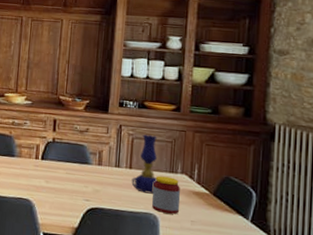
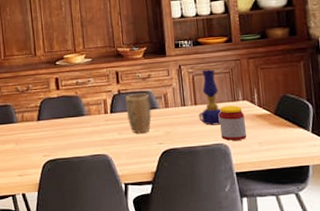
plant pot: none [57,144,85,187] -> present [125,93,152,134]

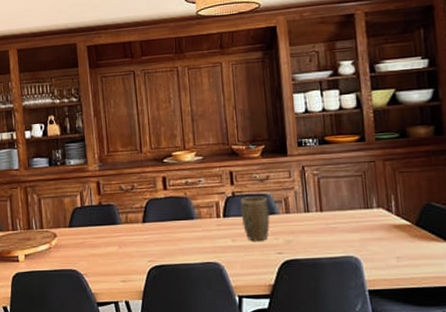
oil lamp: present [198,69,222,126] -> none [324,171,352,235]
jar: present [219,105,246,141] -> none [349,213,381,253]

